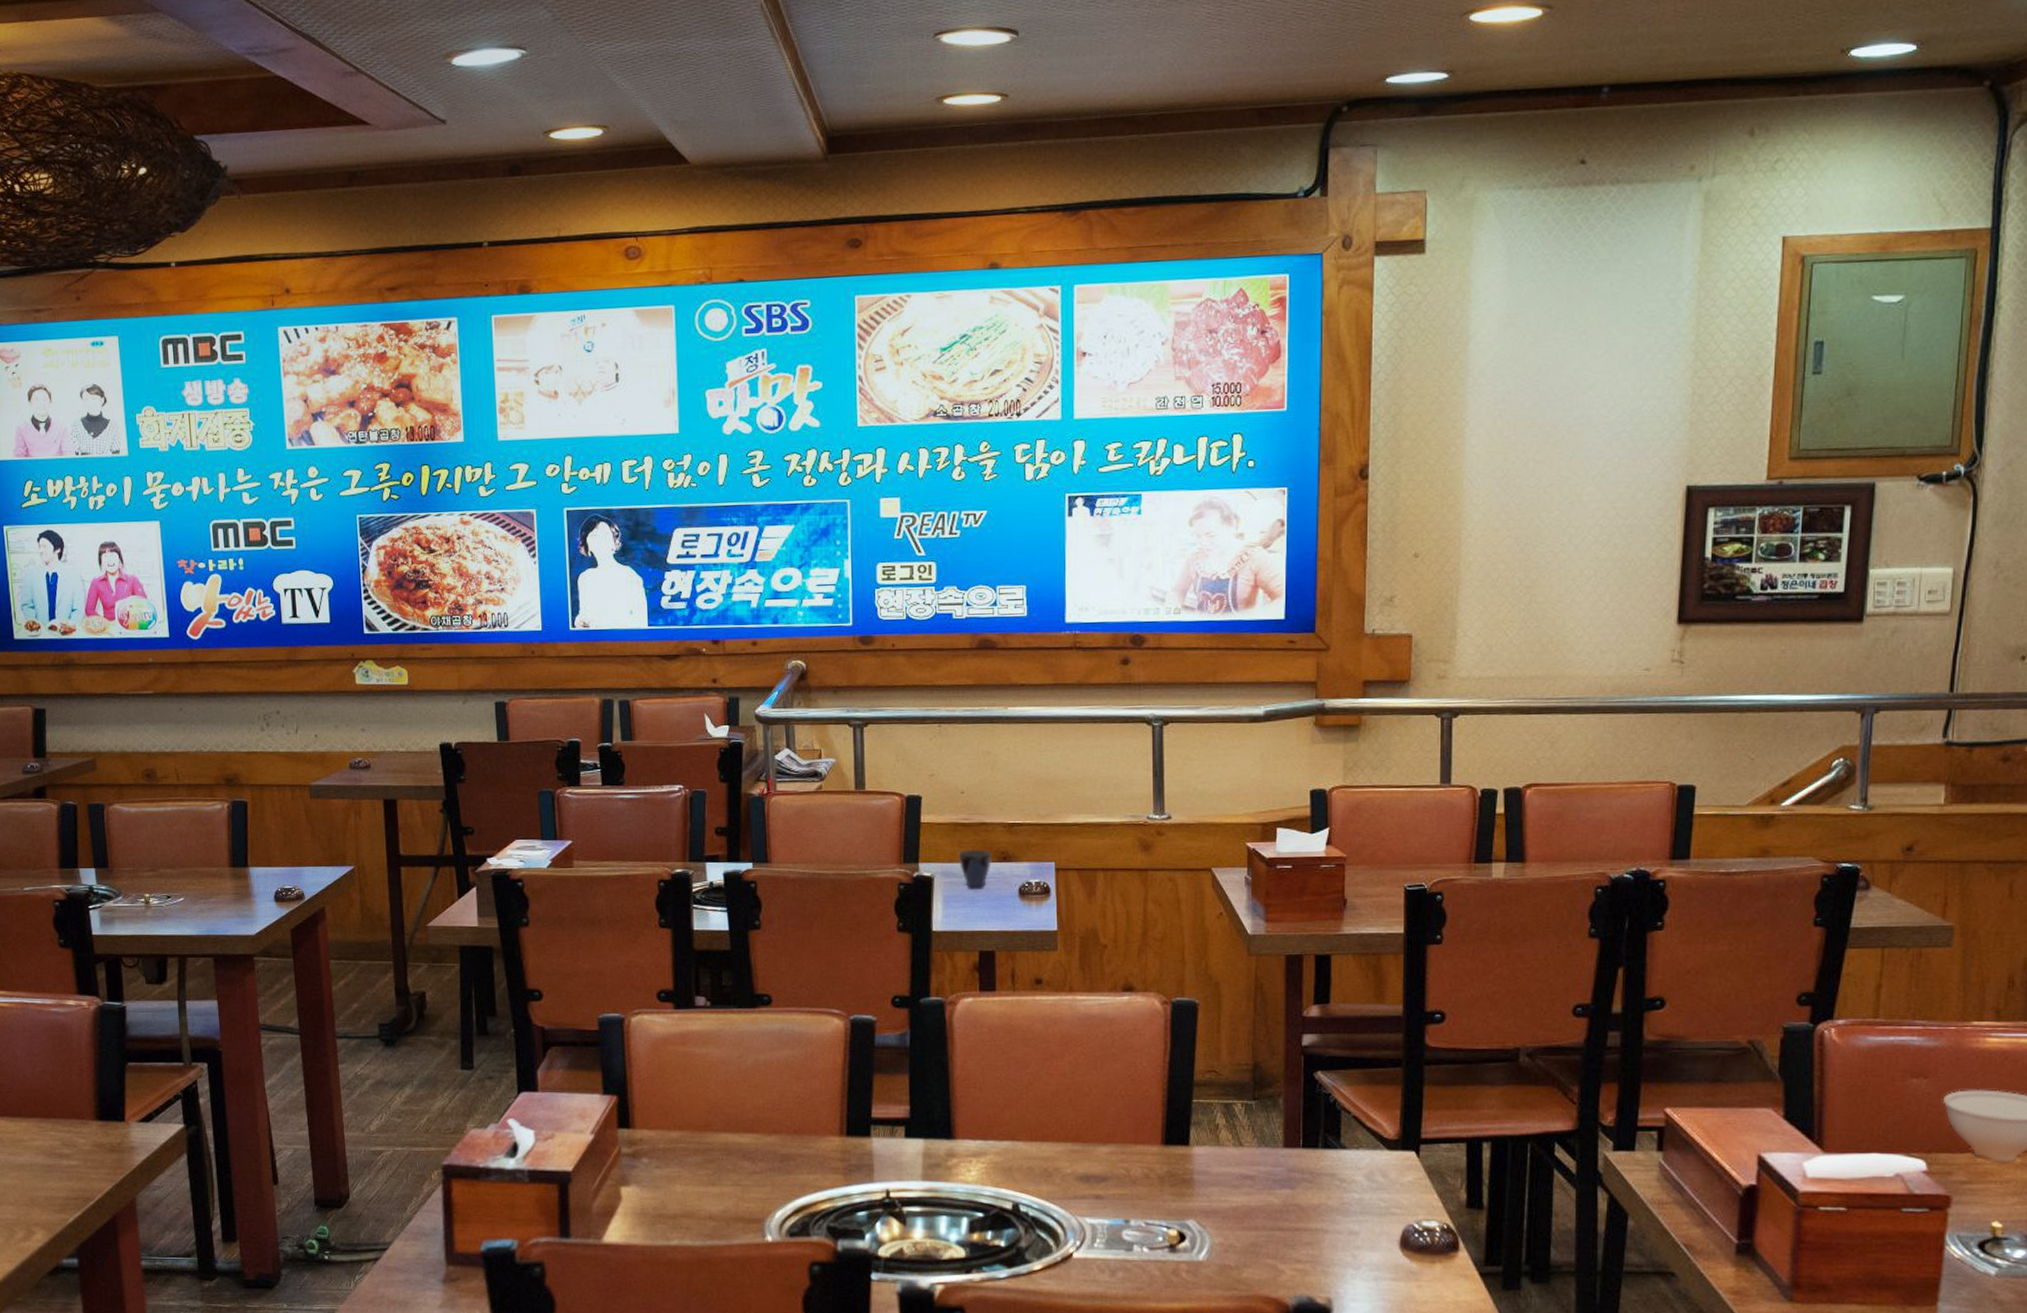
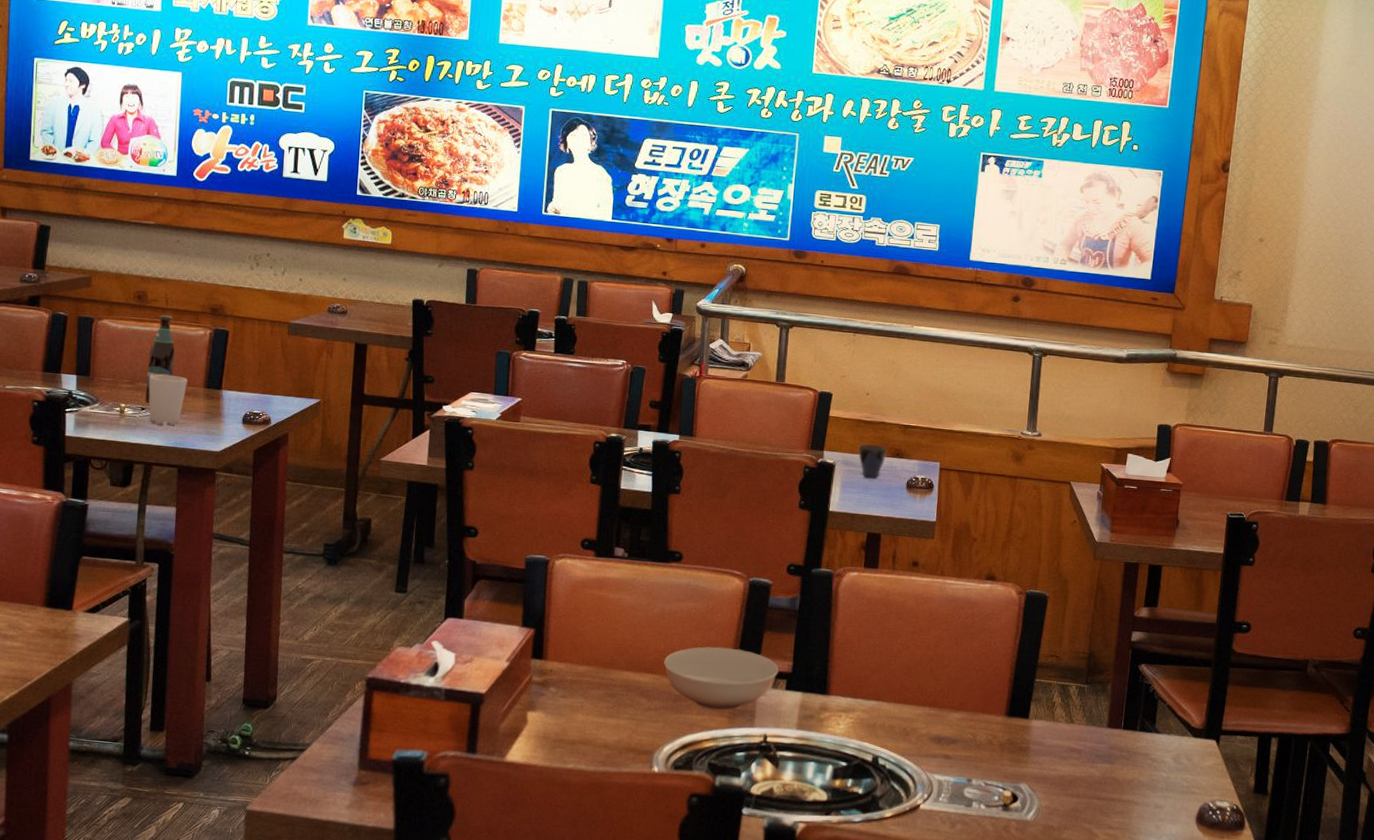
bottle: none [167,791,195,890] -> present [144,315,175,403]
cup: none [170,857,212,913] -> present [148,374,188,426]
bowl: none [764,1096,895,1167] -> present [664,647,779,711]

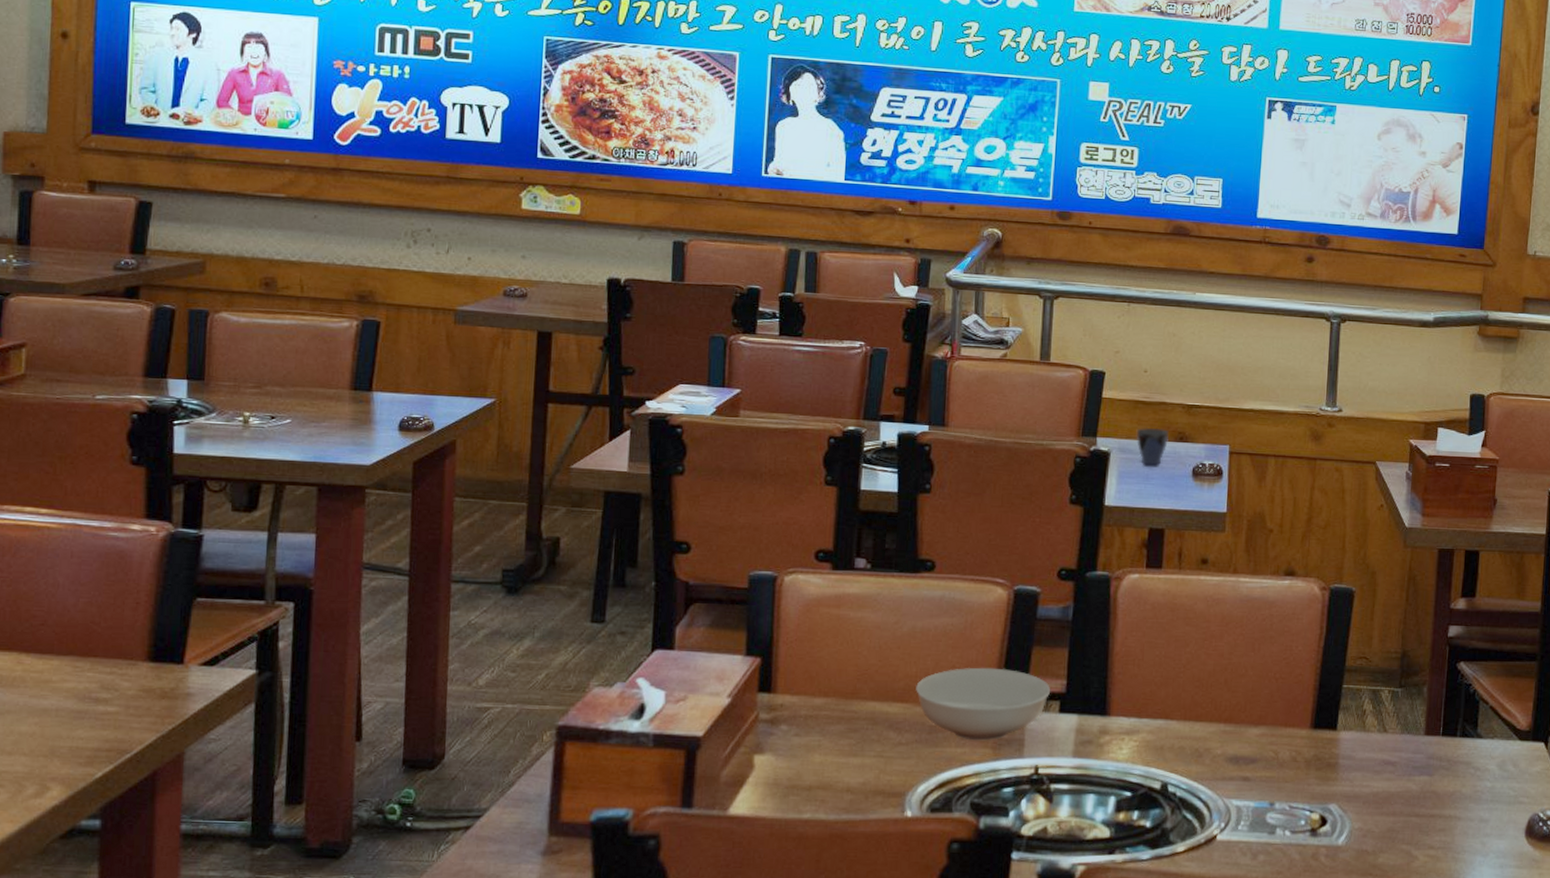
bottle: present [144,315,175,403] -> none [274,304,313,411]
cup: present [148,374,188,426] -> none [279,376,330,437]

